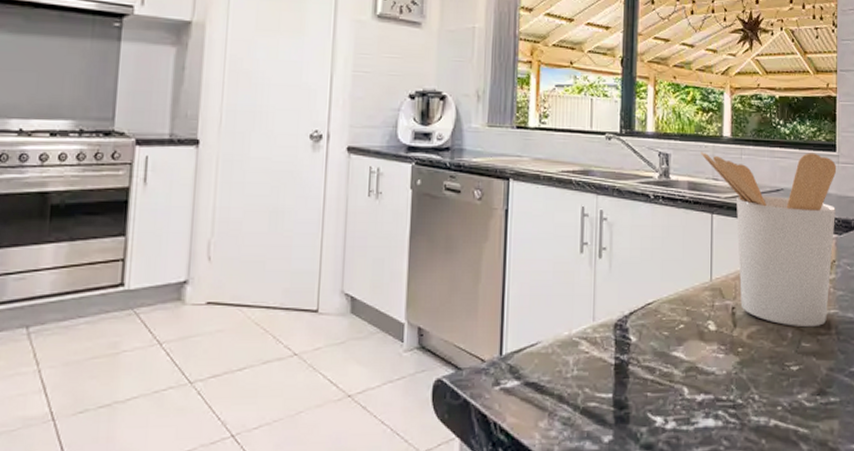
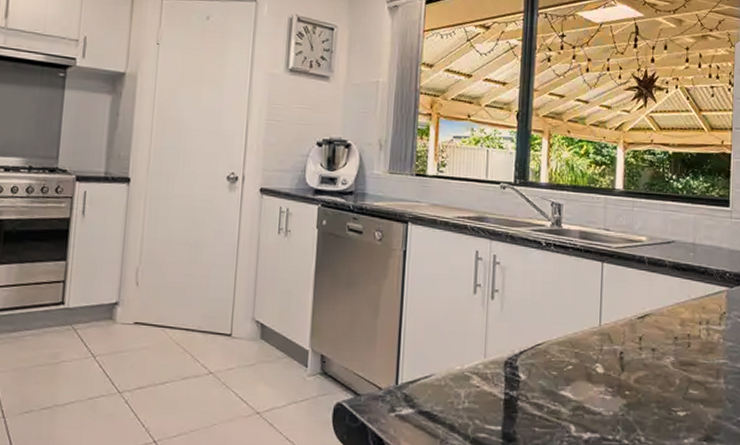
utensil holder: present [701,152,837,328] -> none [593,203,730,376]

